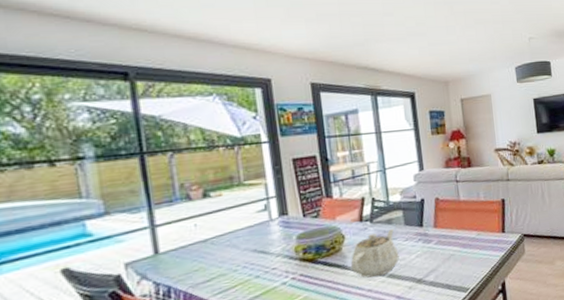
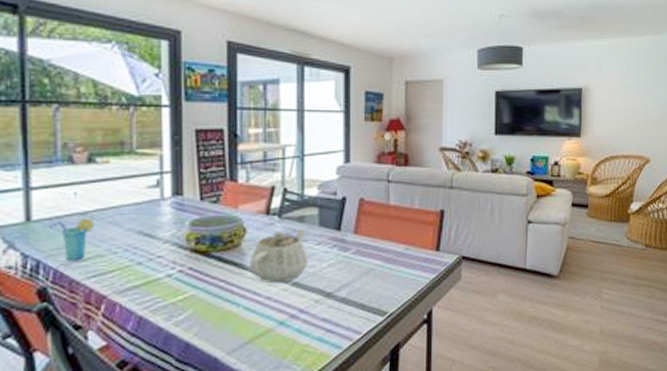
cup: none [175,244,215,284] -> present [49,217,95,262]

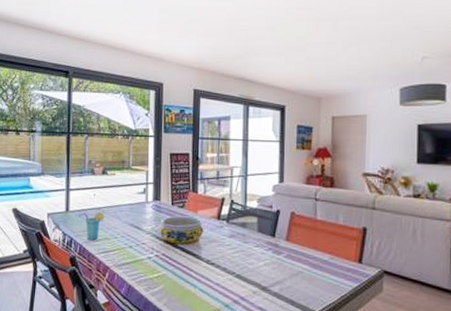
teapot: present [249,229,308,284] -> none [204,232,248,274]

